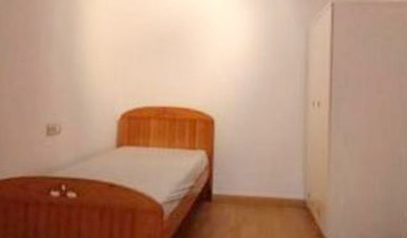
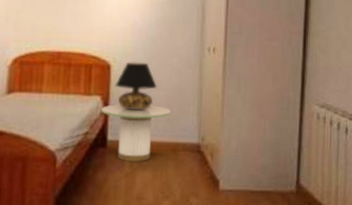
side table: none [206,159,276,217] -> present [101,104,172,162]
table lamp: none [218,116,261,165] -> present [115,62,157,110]

